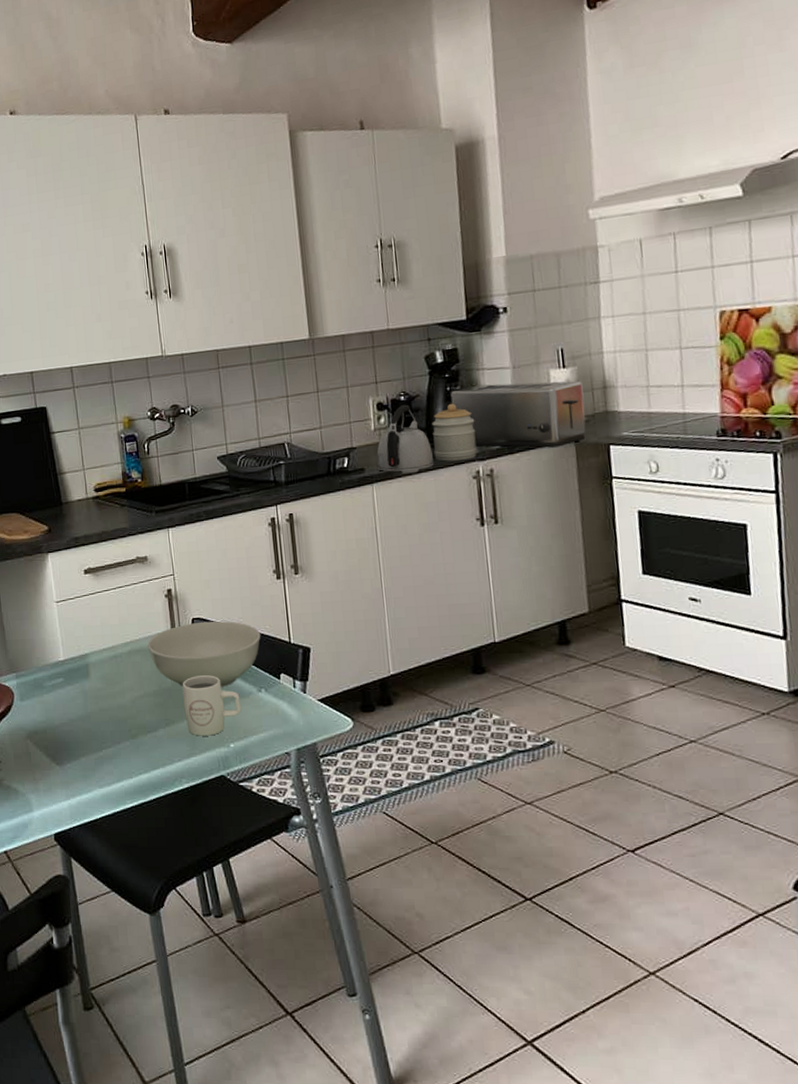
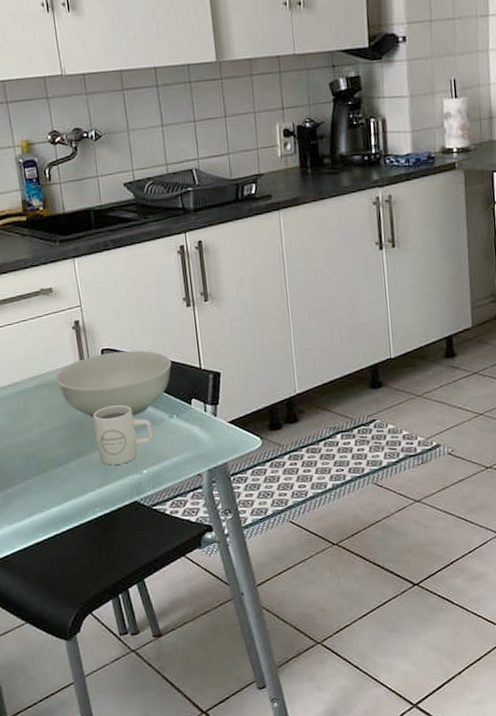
kettle: present [376,404,435,474] -> none [283,131,338,201]
jar: present [432,403,477,462] -> none [335,130,377,188]
toaster: present [450,381,586,448] -> none [353,111,474,175]

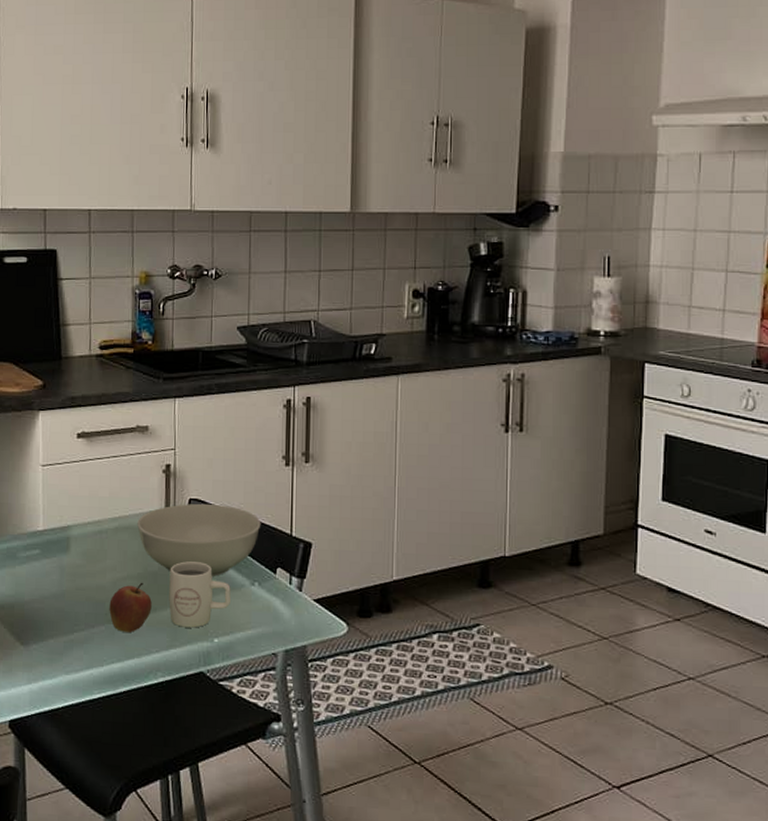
fruit: none [40,431,82,479] -> present [109,582,152,632]

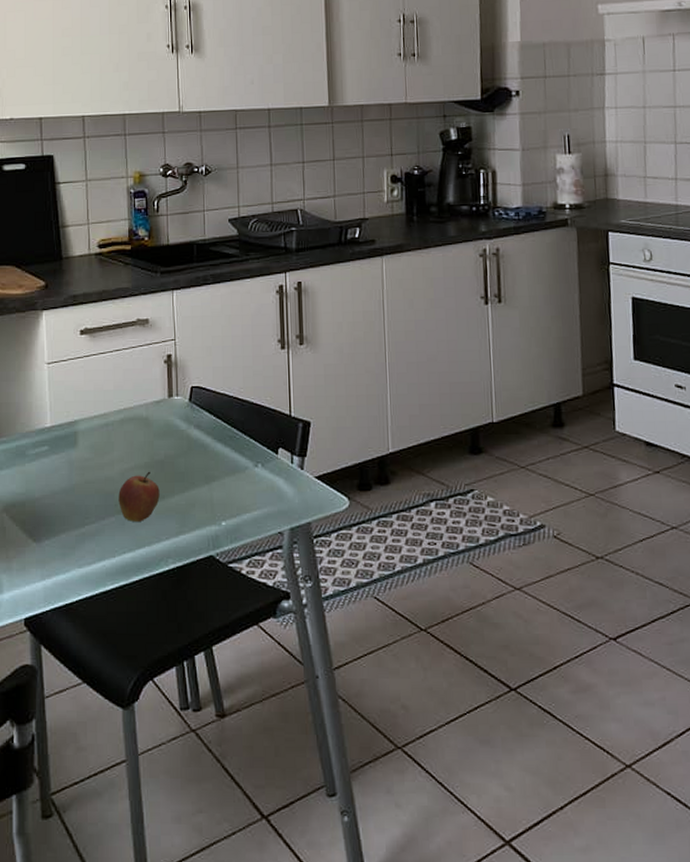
bowl: present [137,503,261,576] -> none [142,390,261,461]
mug: present [169,561,231,628] -> none [175,448,236,513]

